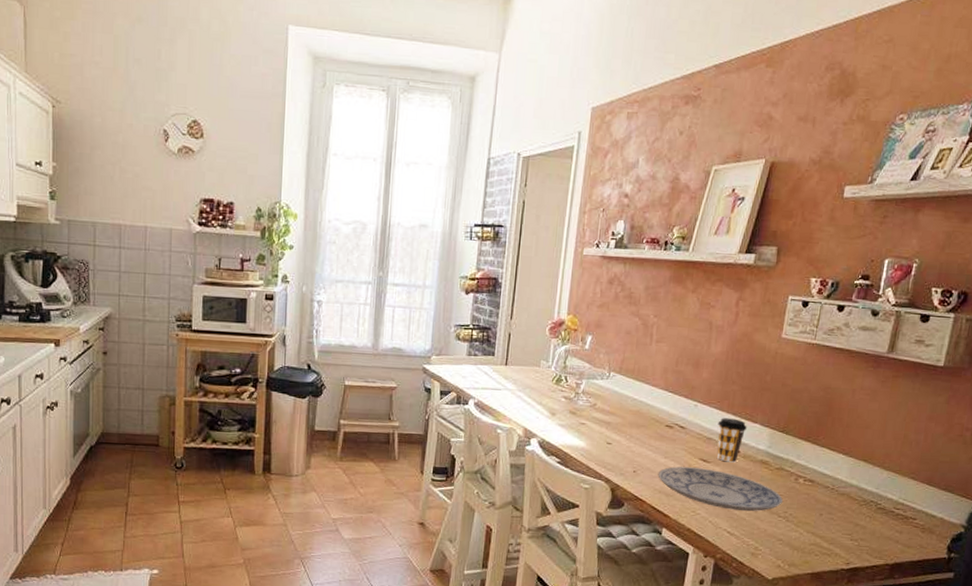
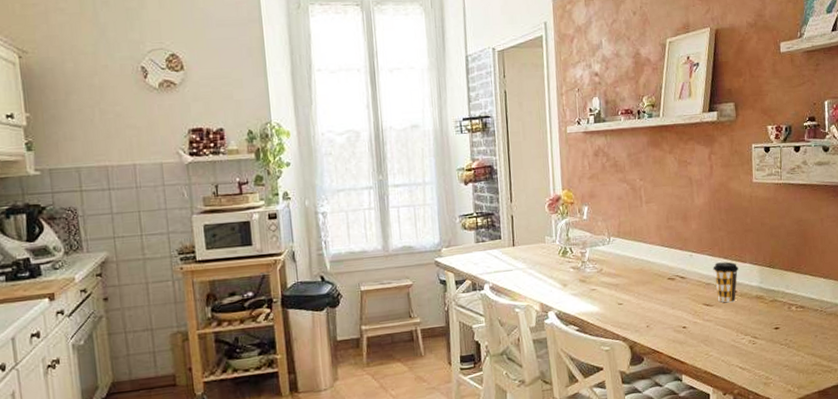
plate: present [658,466,783,511] -> none [669,312,782,347]

